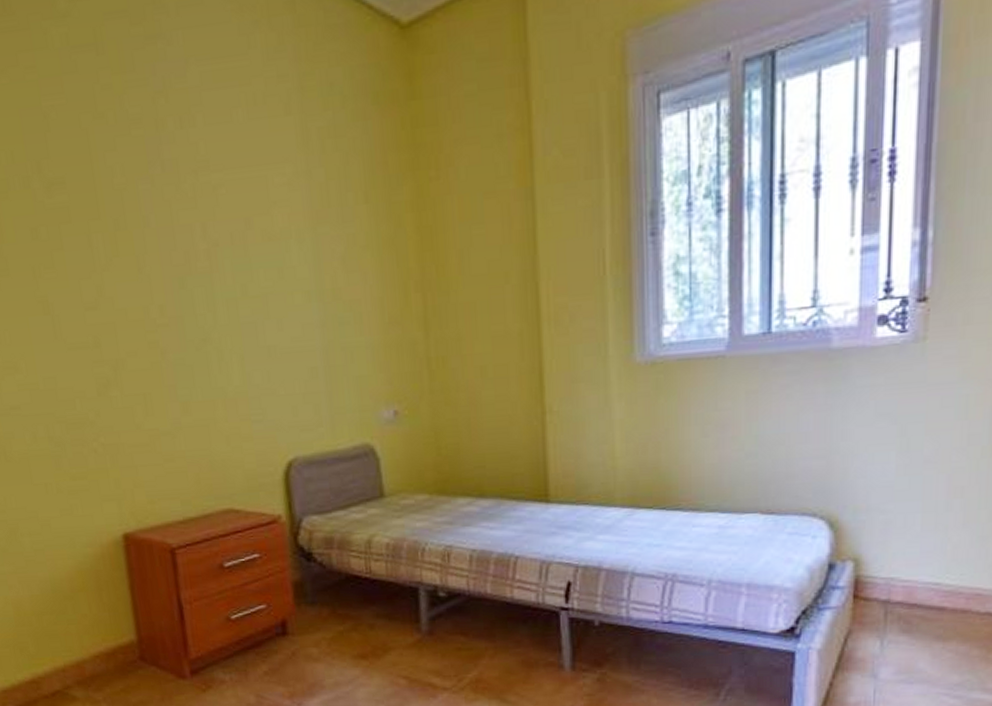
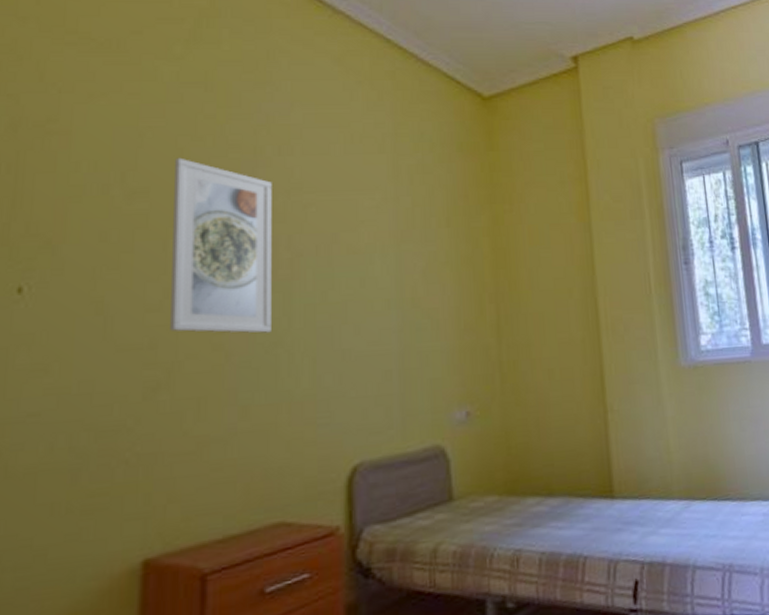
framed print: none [82,140,199,330] -> present [170,157,272,333]

